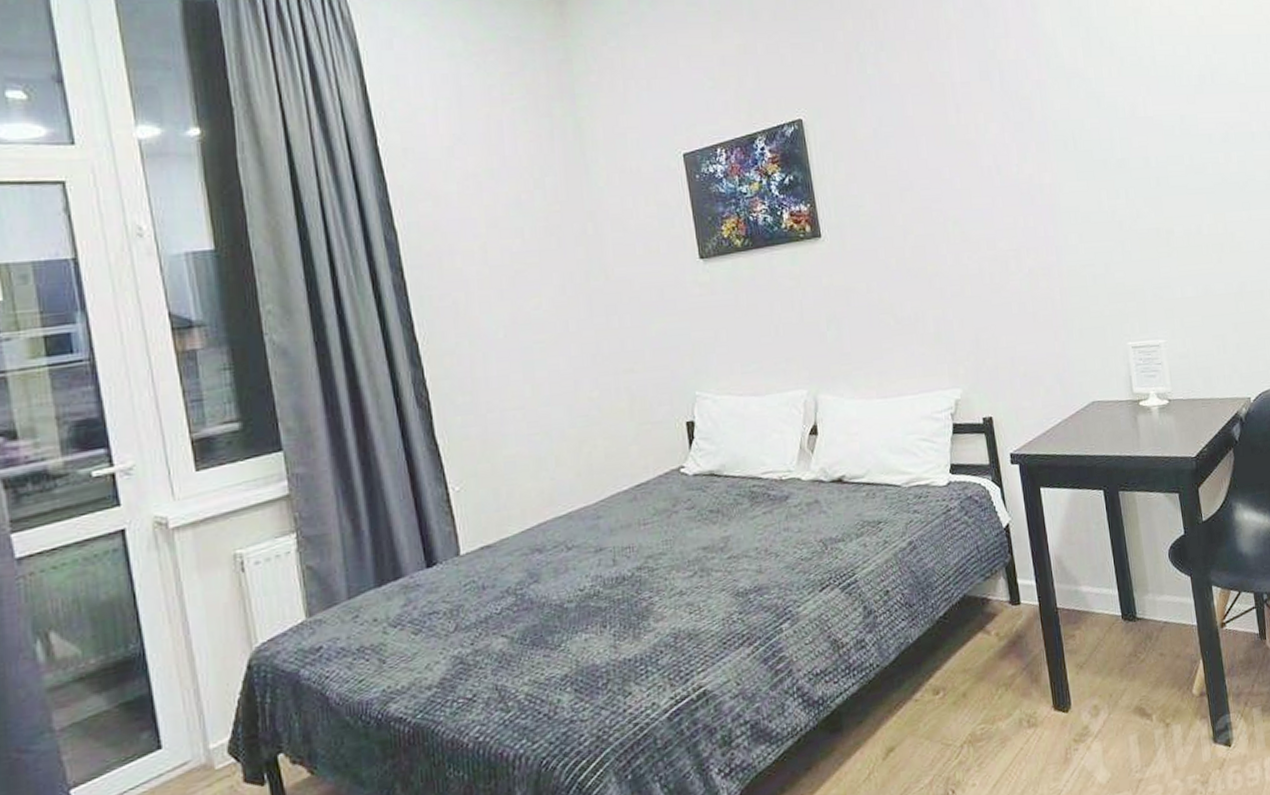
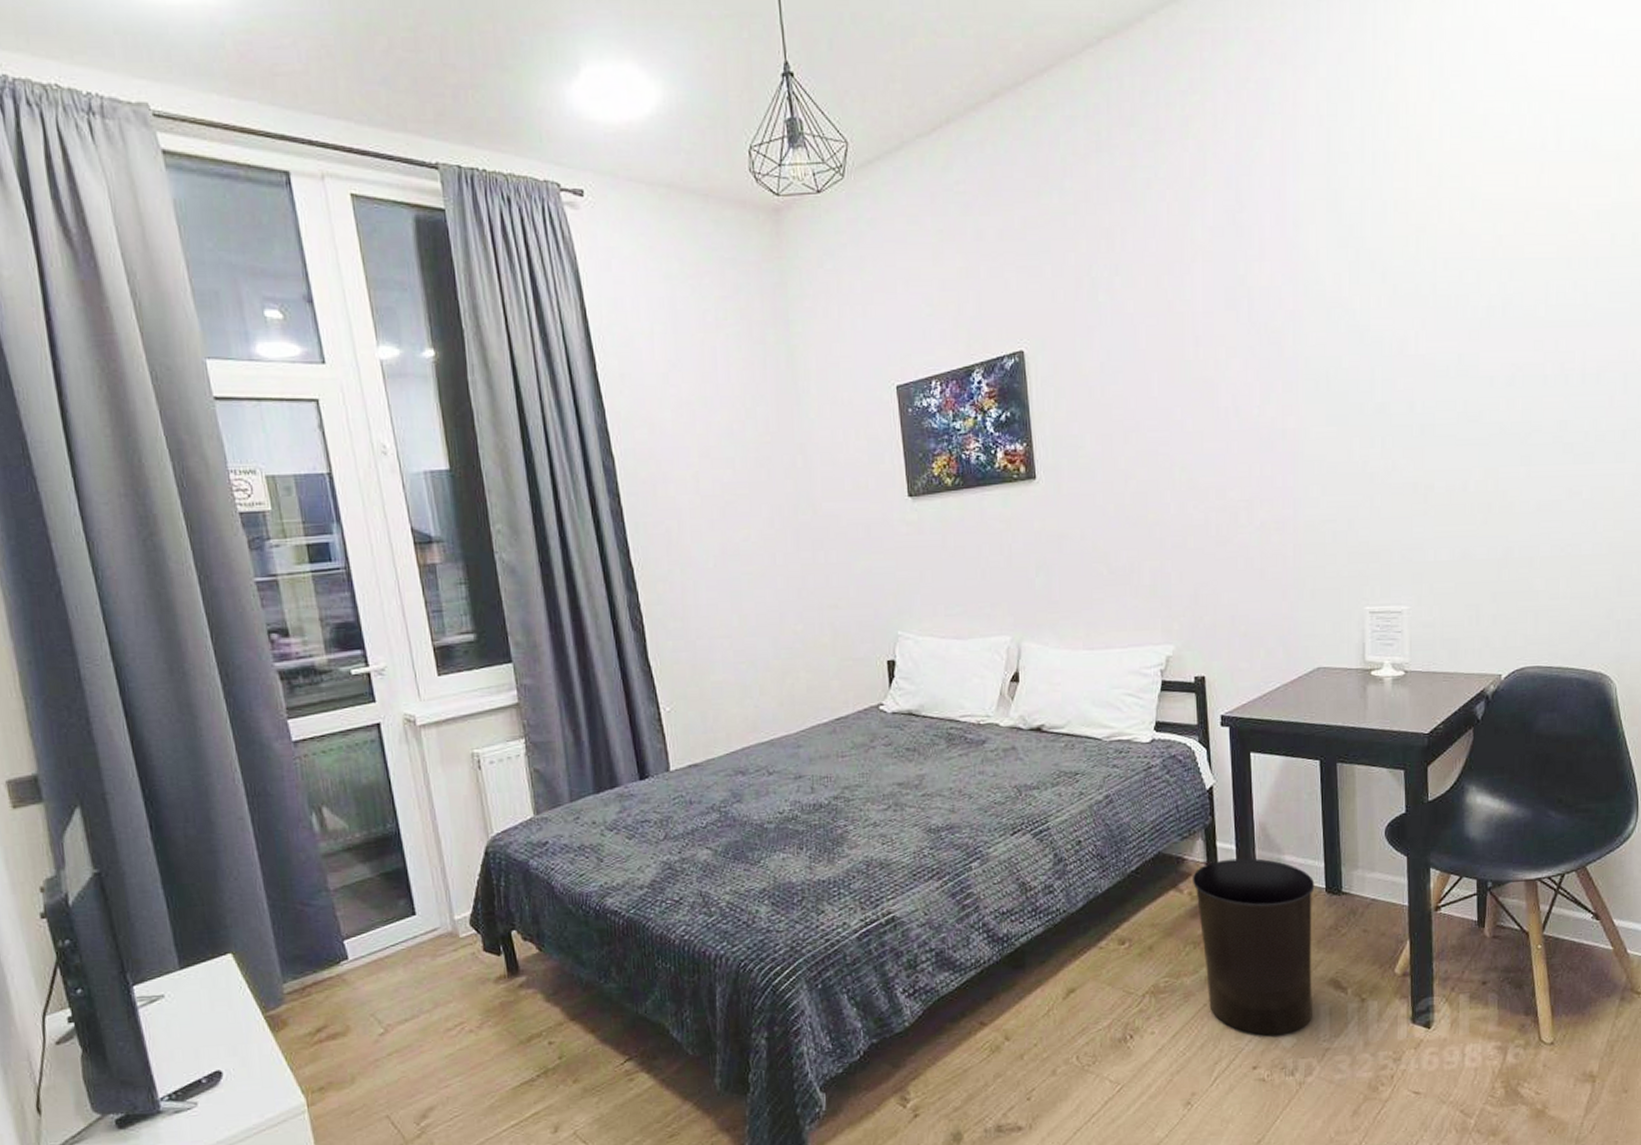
waste bin: none [997,592,1123,774] -> present [1192,858,1315,1036]

